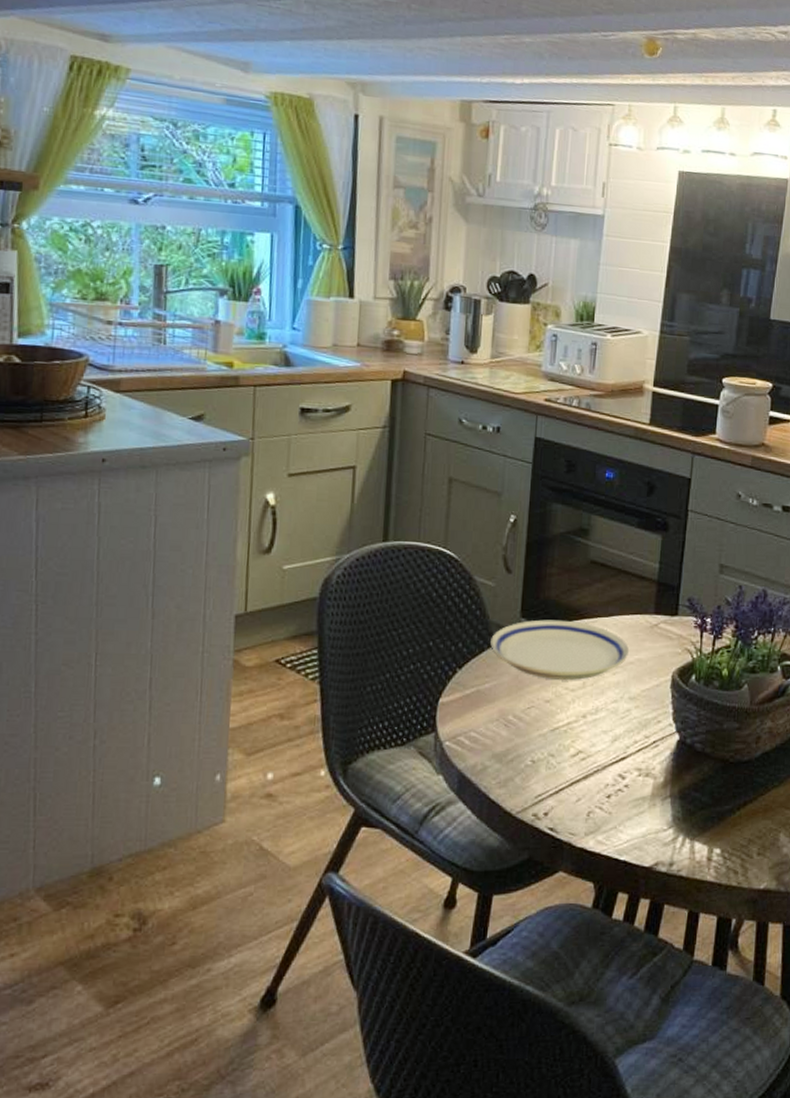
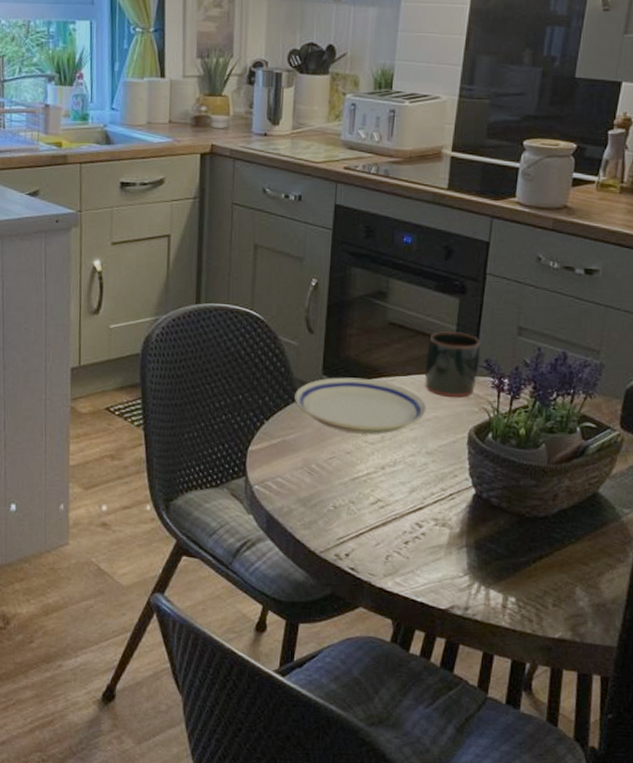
mug: none [627,570,683,639] -> present [424,331,481,398]

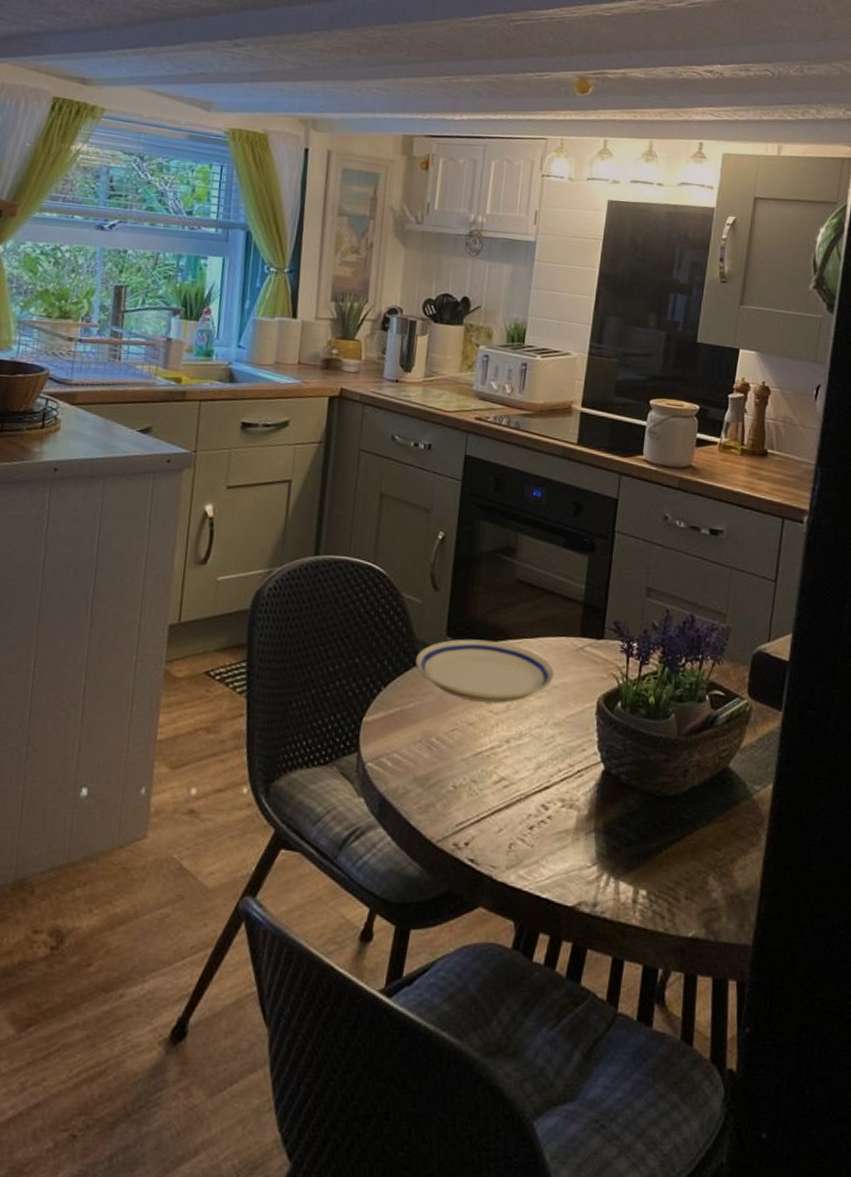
mug: present [424,331,481,398] -> none [552,590,610,663]

